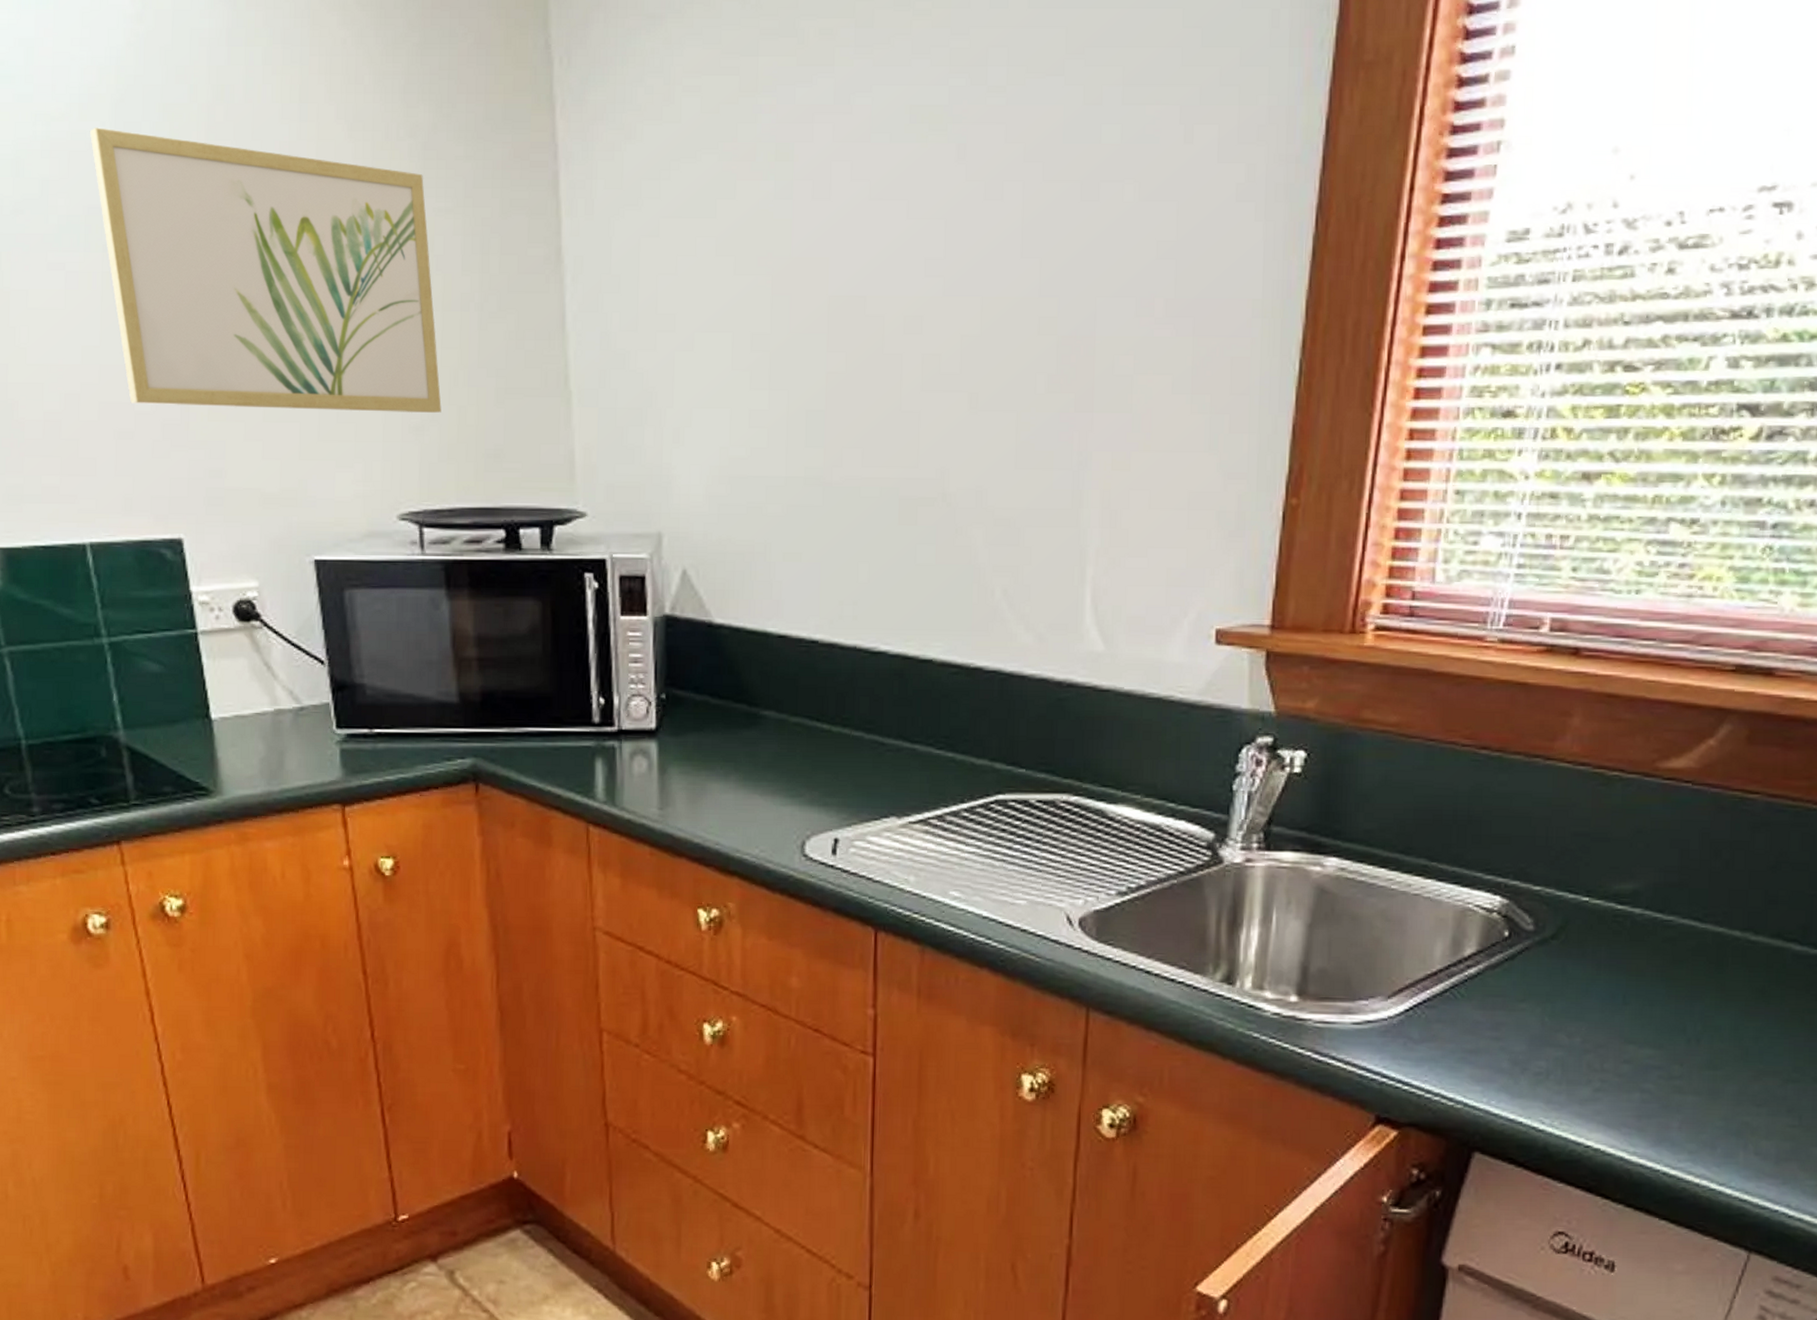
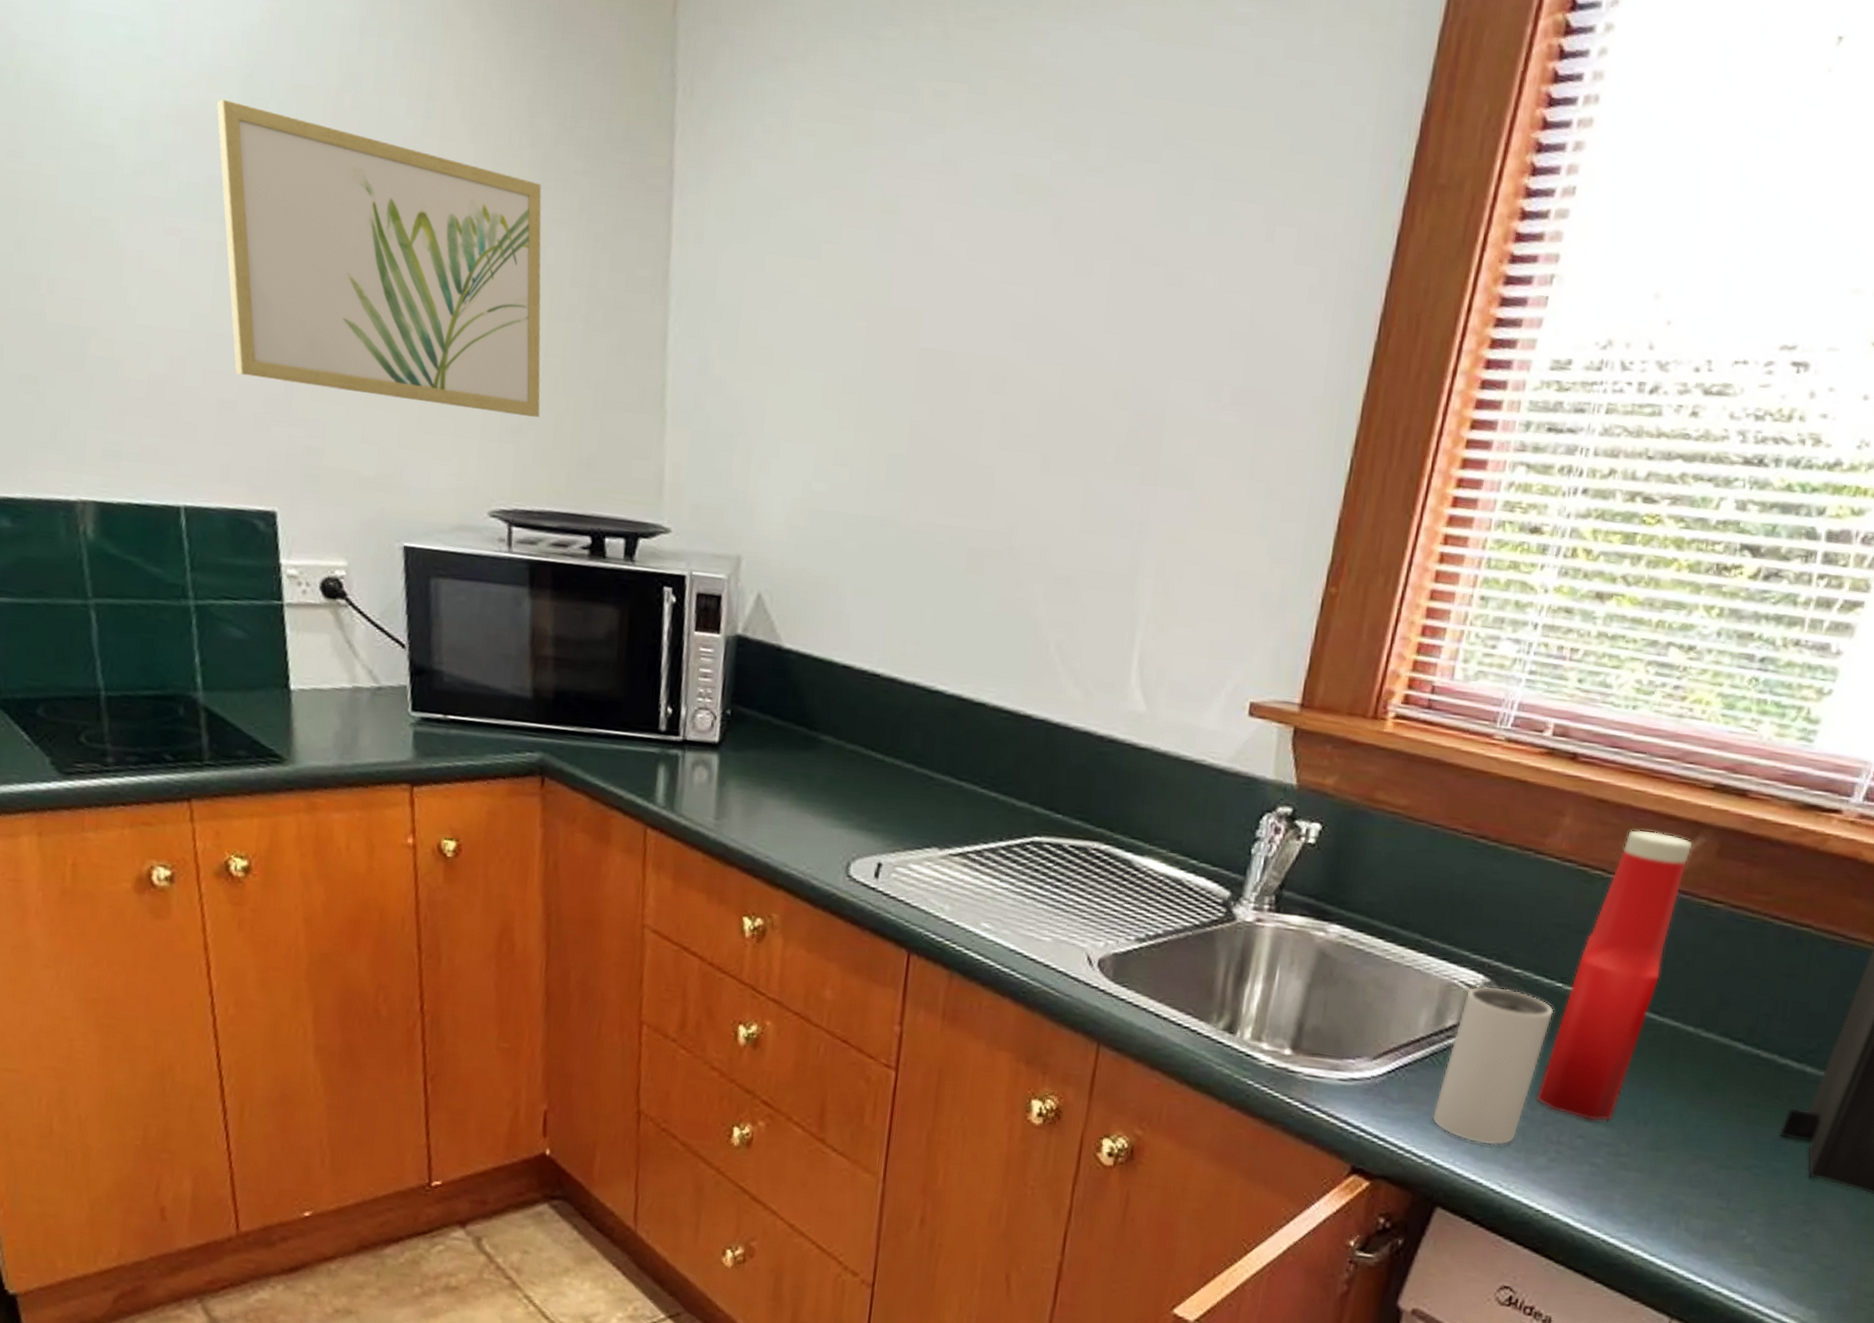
mug: none [1459,908,1583,1080] -> present [1432,986,1554,1146]
ketchup bottle: none [1572,723,1718,1044] -> present [1536,829,1693,1122]

